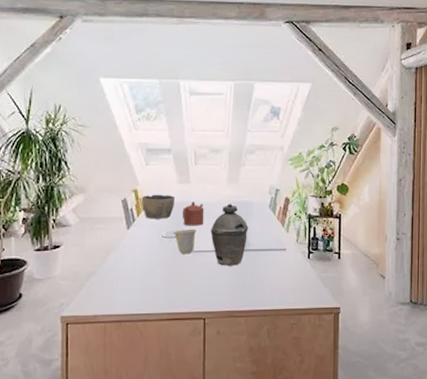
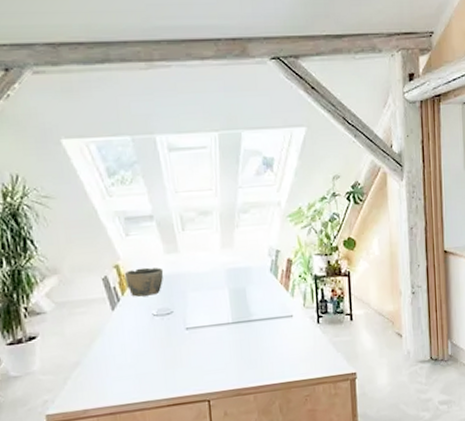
cup: present [173,228,197,255] -> none [164,303,191,333]
teapot: present [182,201,204,226] -> none [172,272,199,301]
kettle: present [210,203,249,266] -> none [206,271,249,341]

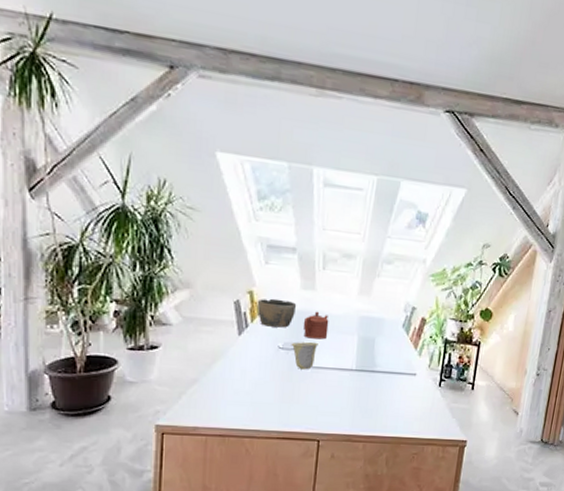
cup: none [164,303,191,333] -> present [291,341,319,370]
teapot: none [172,272,199,301] -> present [303,311,329,340]

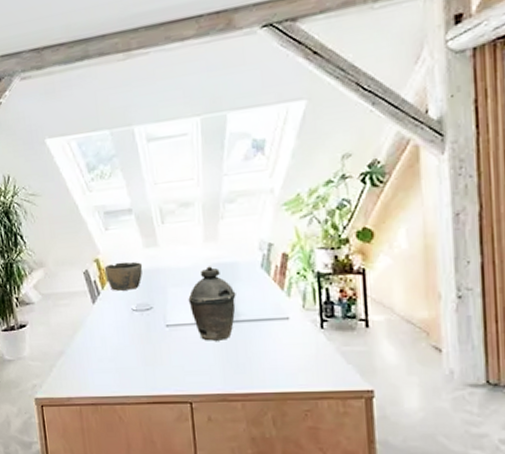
cup: present [291,341,319,370] -> none [144,299,172,329]
teapot: present [303,311,329,340] -> none [152,267,180,296]
kettle: none [334,318,377,387] -> present [188,266,236,341]

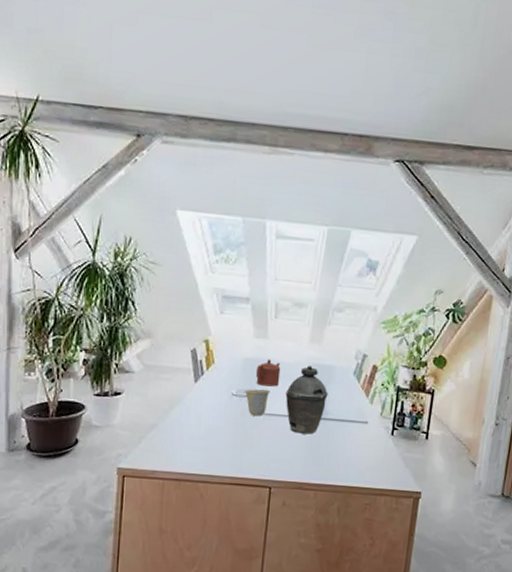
bowl: present [104,261,143,291] -> none [212,346,250,375]
cup: none [144,299,172,329] -> present [244,389,271,417]
teapot: none [152,267,180,296] -> present [255,359,281,387]

